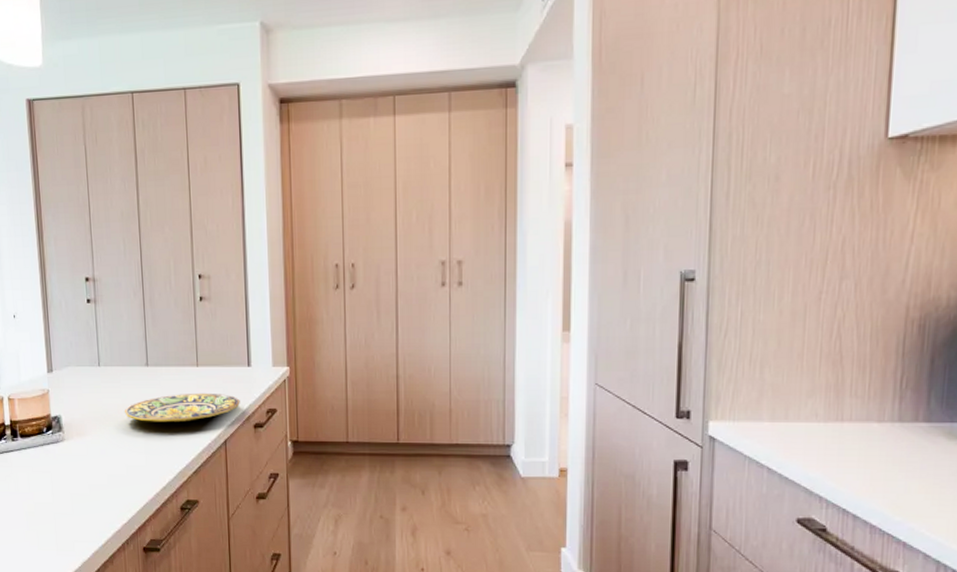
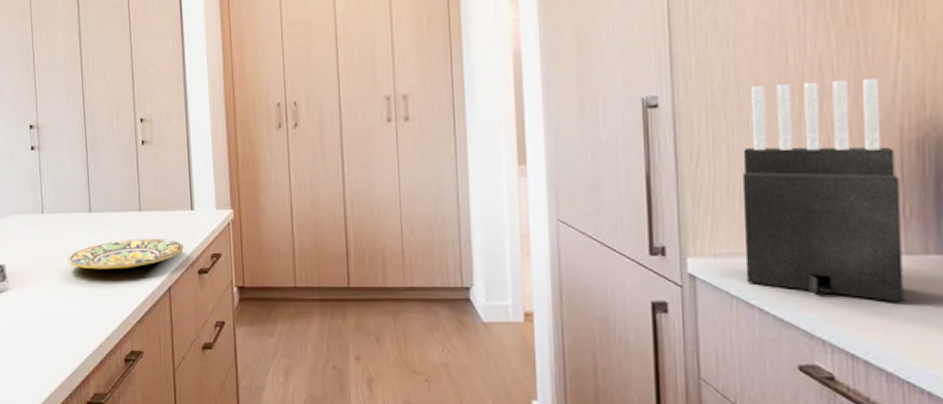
knife block: none [759,260,901,465] -> present [742,77,904,303]

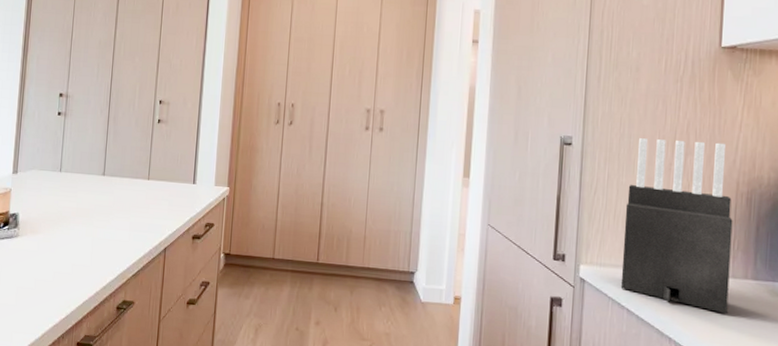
plate: present [68,238,184,270] -> none [78,203,183,229]

